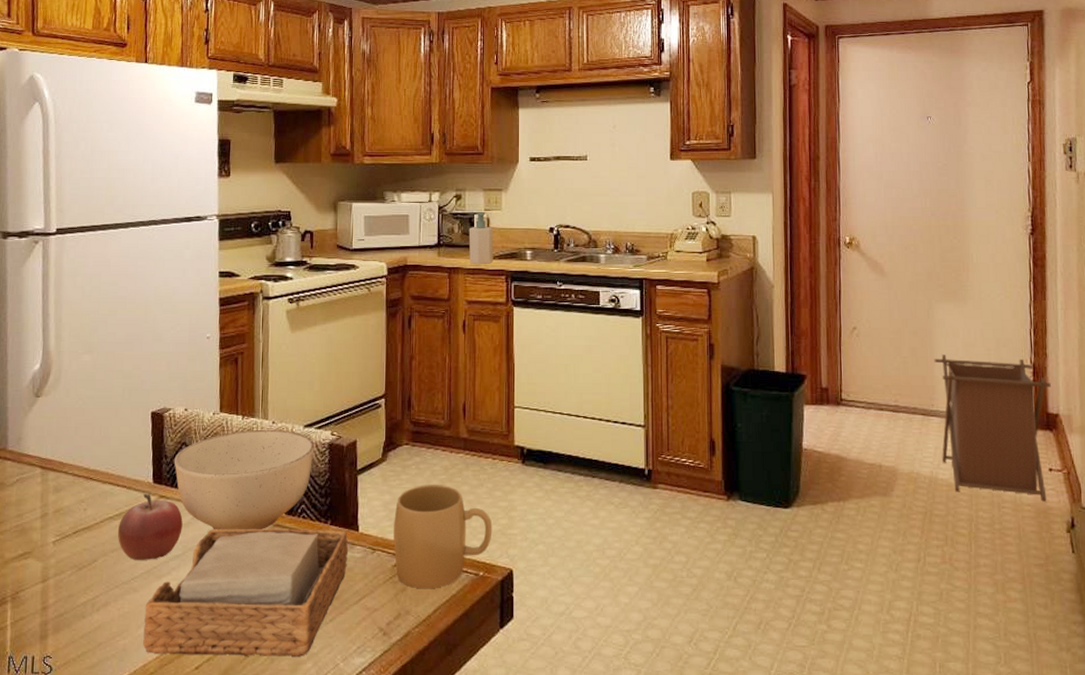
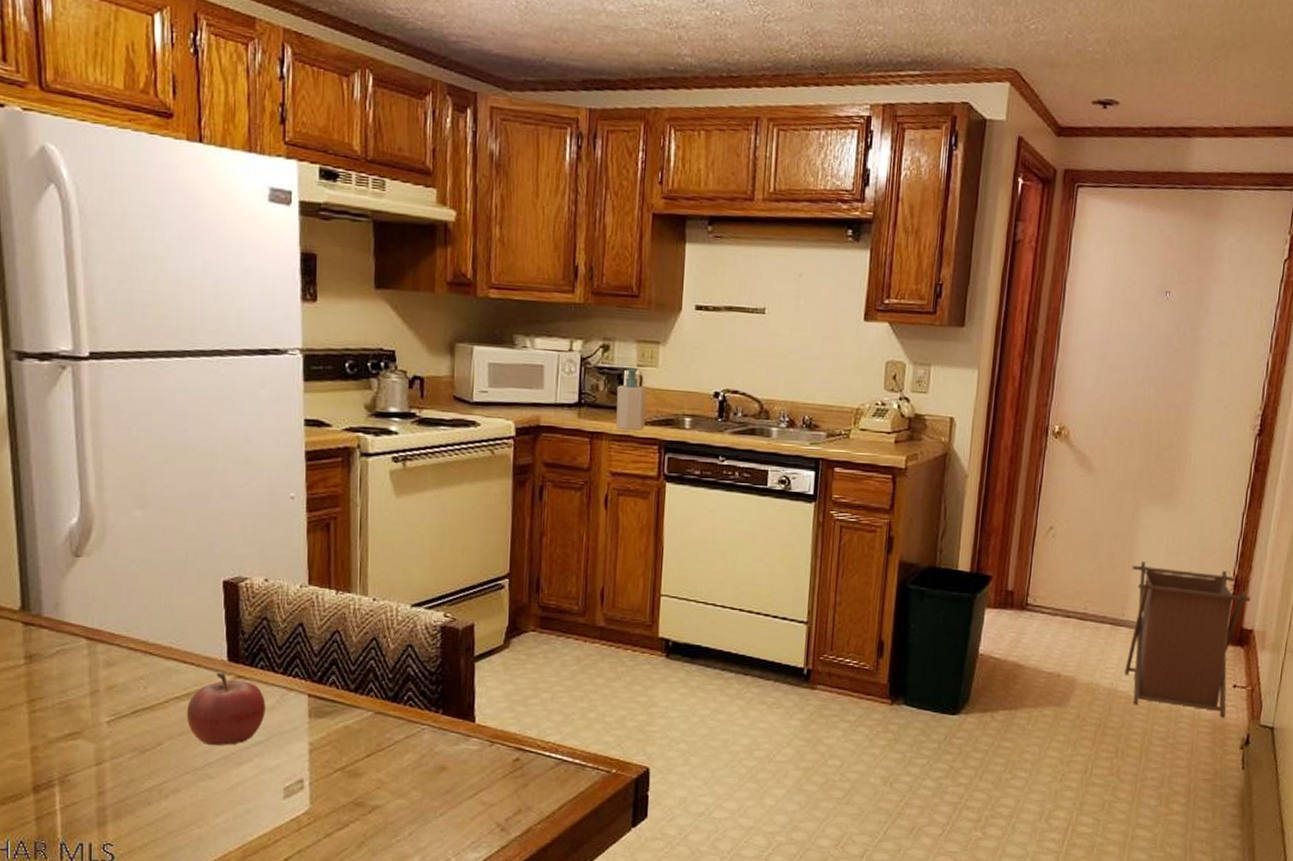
napkin holder: present [143,528,349,657] -> none [222,714,463,851]
bowl: present [174,429,315,531] -> none [253,606,425,718]
mug: present [393,485,493,589] -> none [515,675,629,785]

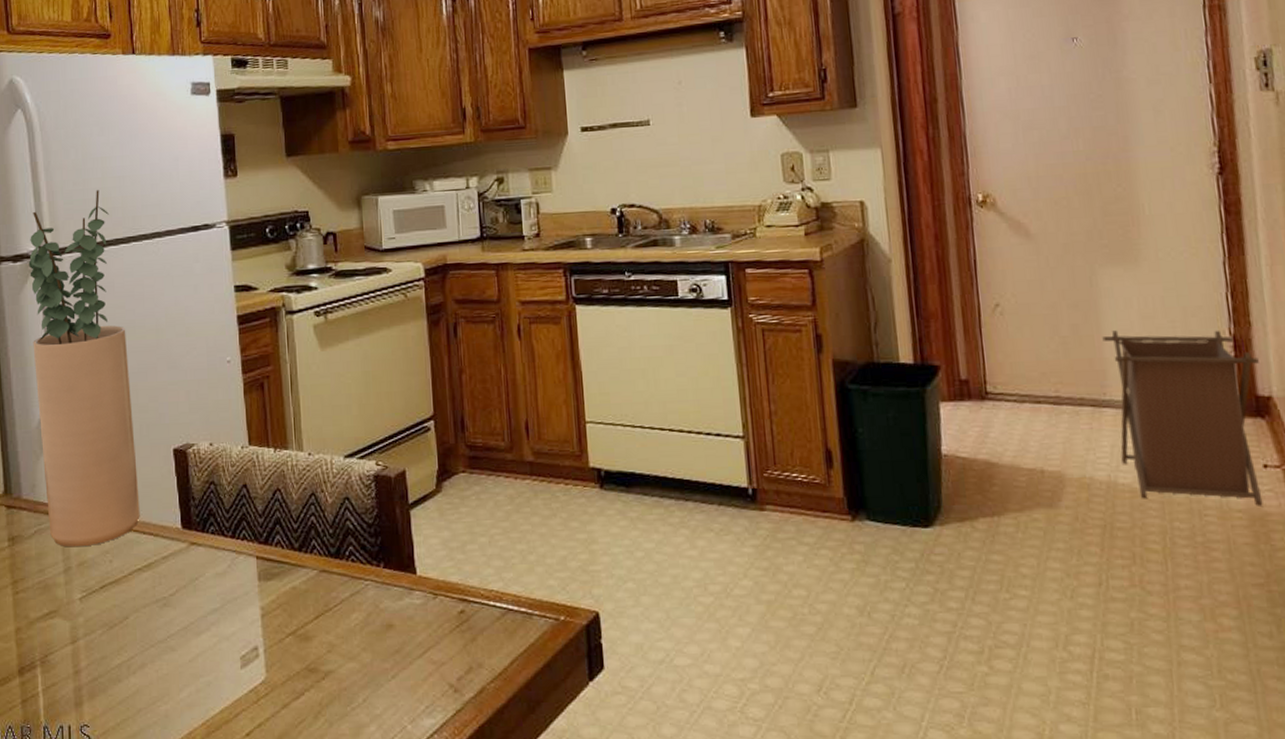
vase: none [58,293,181,671] -> present [28,190,140,548]
fruit: present [186,672,266,745] -> none [148,540,219,616]
soap bottle: present [616,368,646,432] -> none [515,196,547,259]

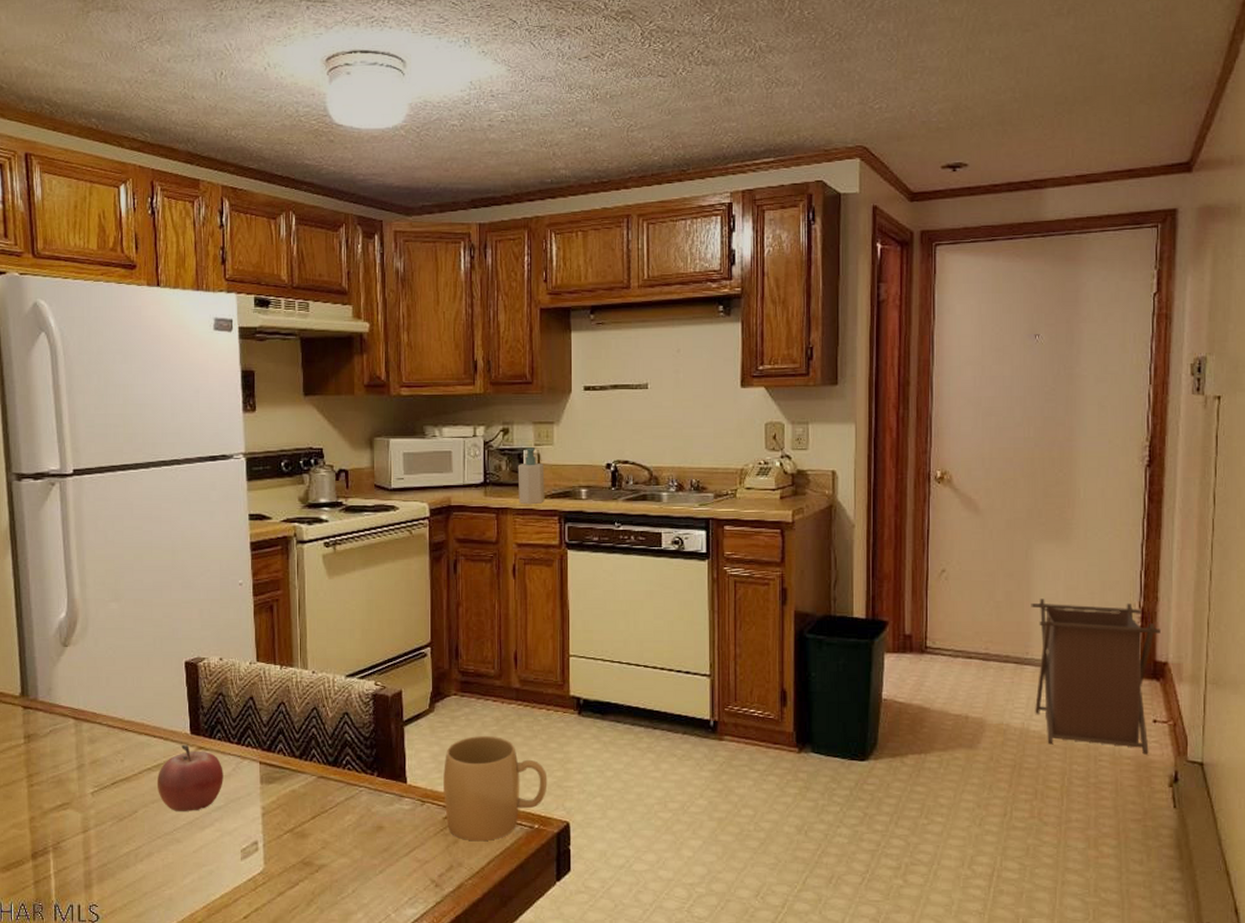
vase: present [28,190,140,548] -> none [49,416,151,747]
fruit: none [148,540,219,616] -> present [156,744,223,811]
mug: none [455,517,572,638] -> present [443,736,548,842]
soap bottle: none [515,196,547,259] -> present [517,447,545,505]

